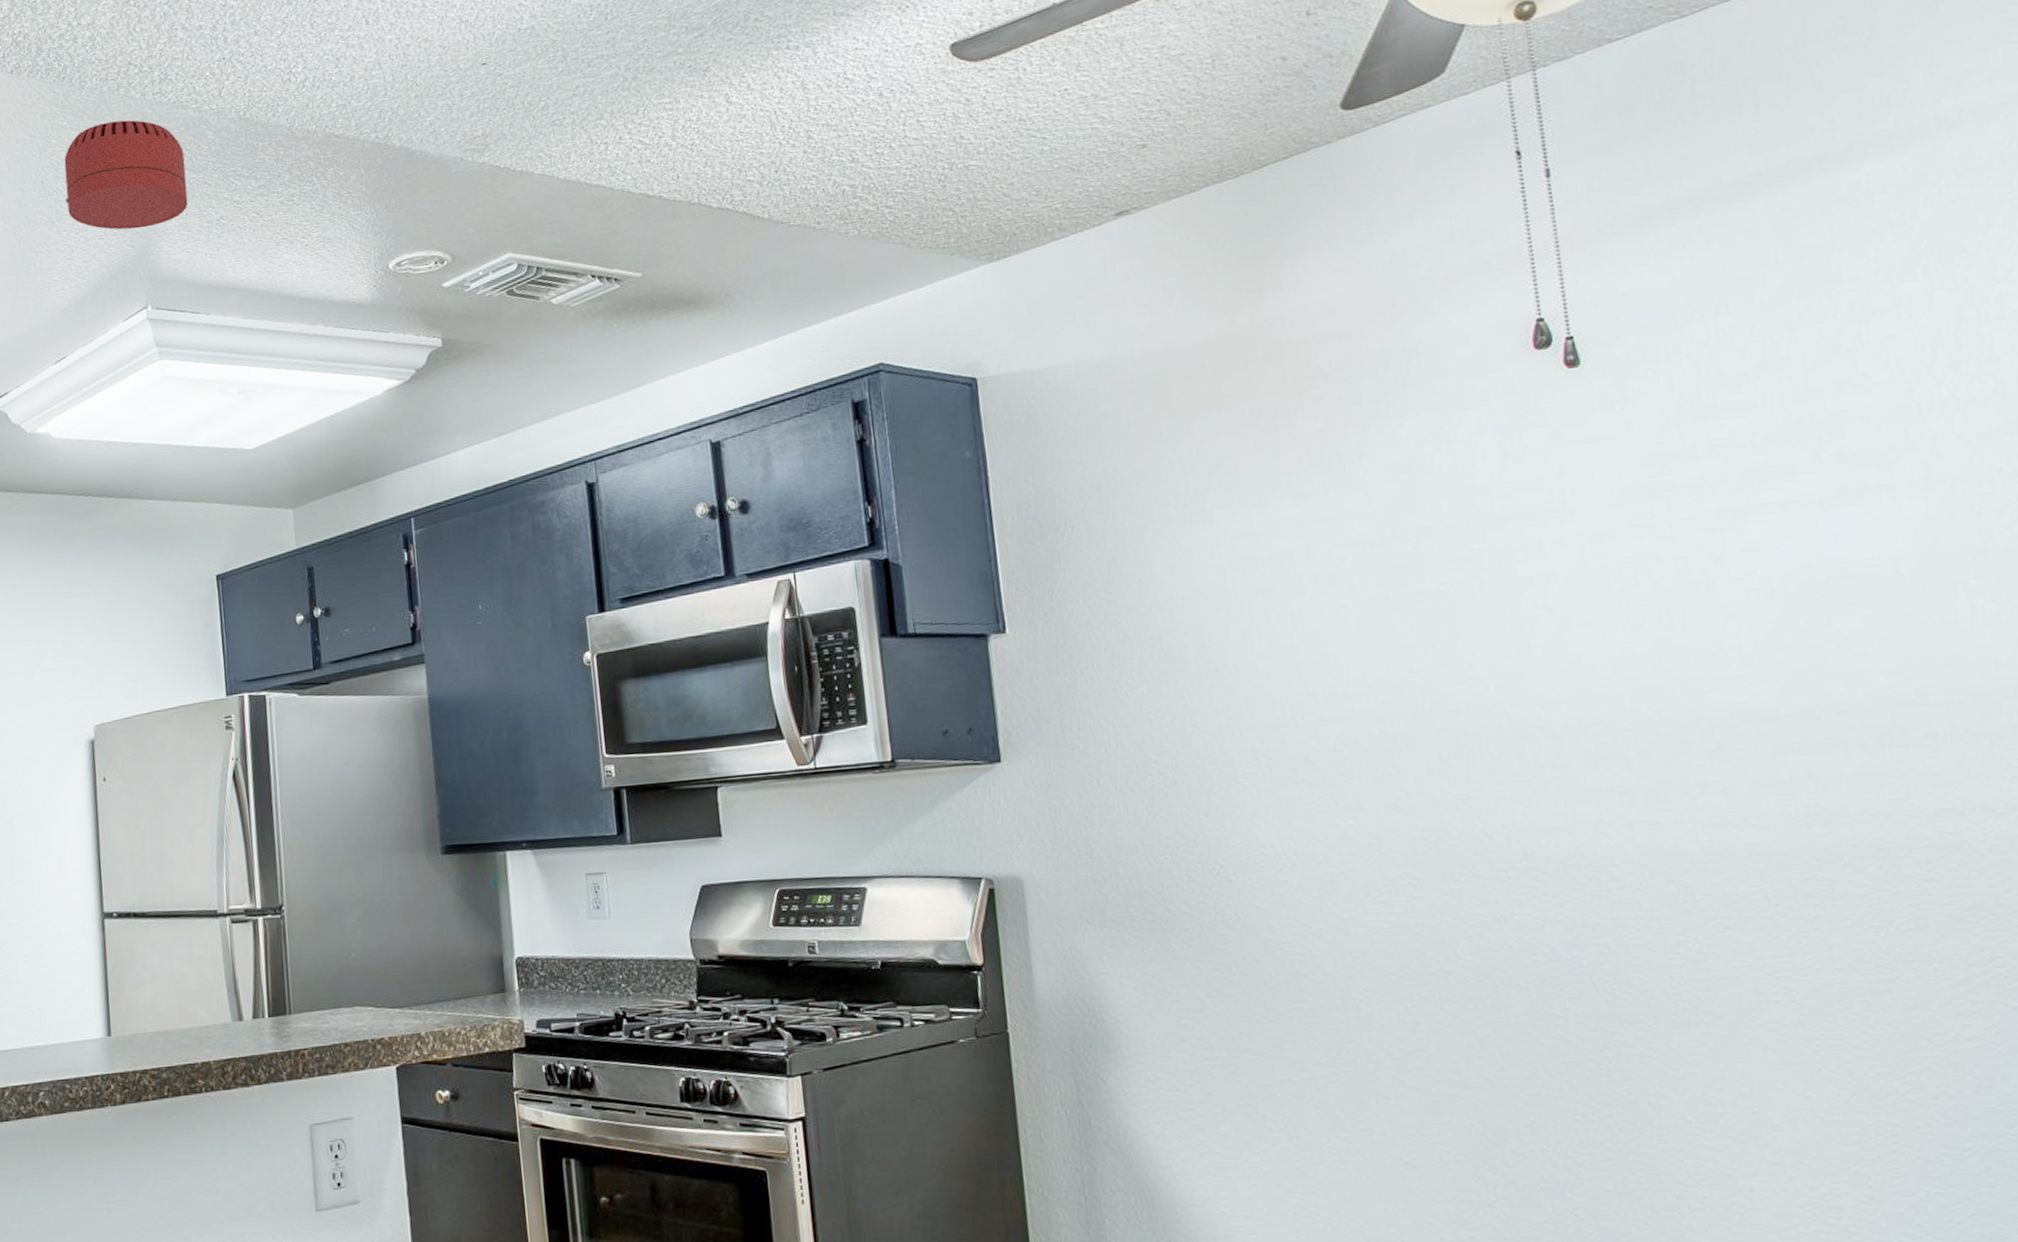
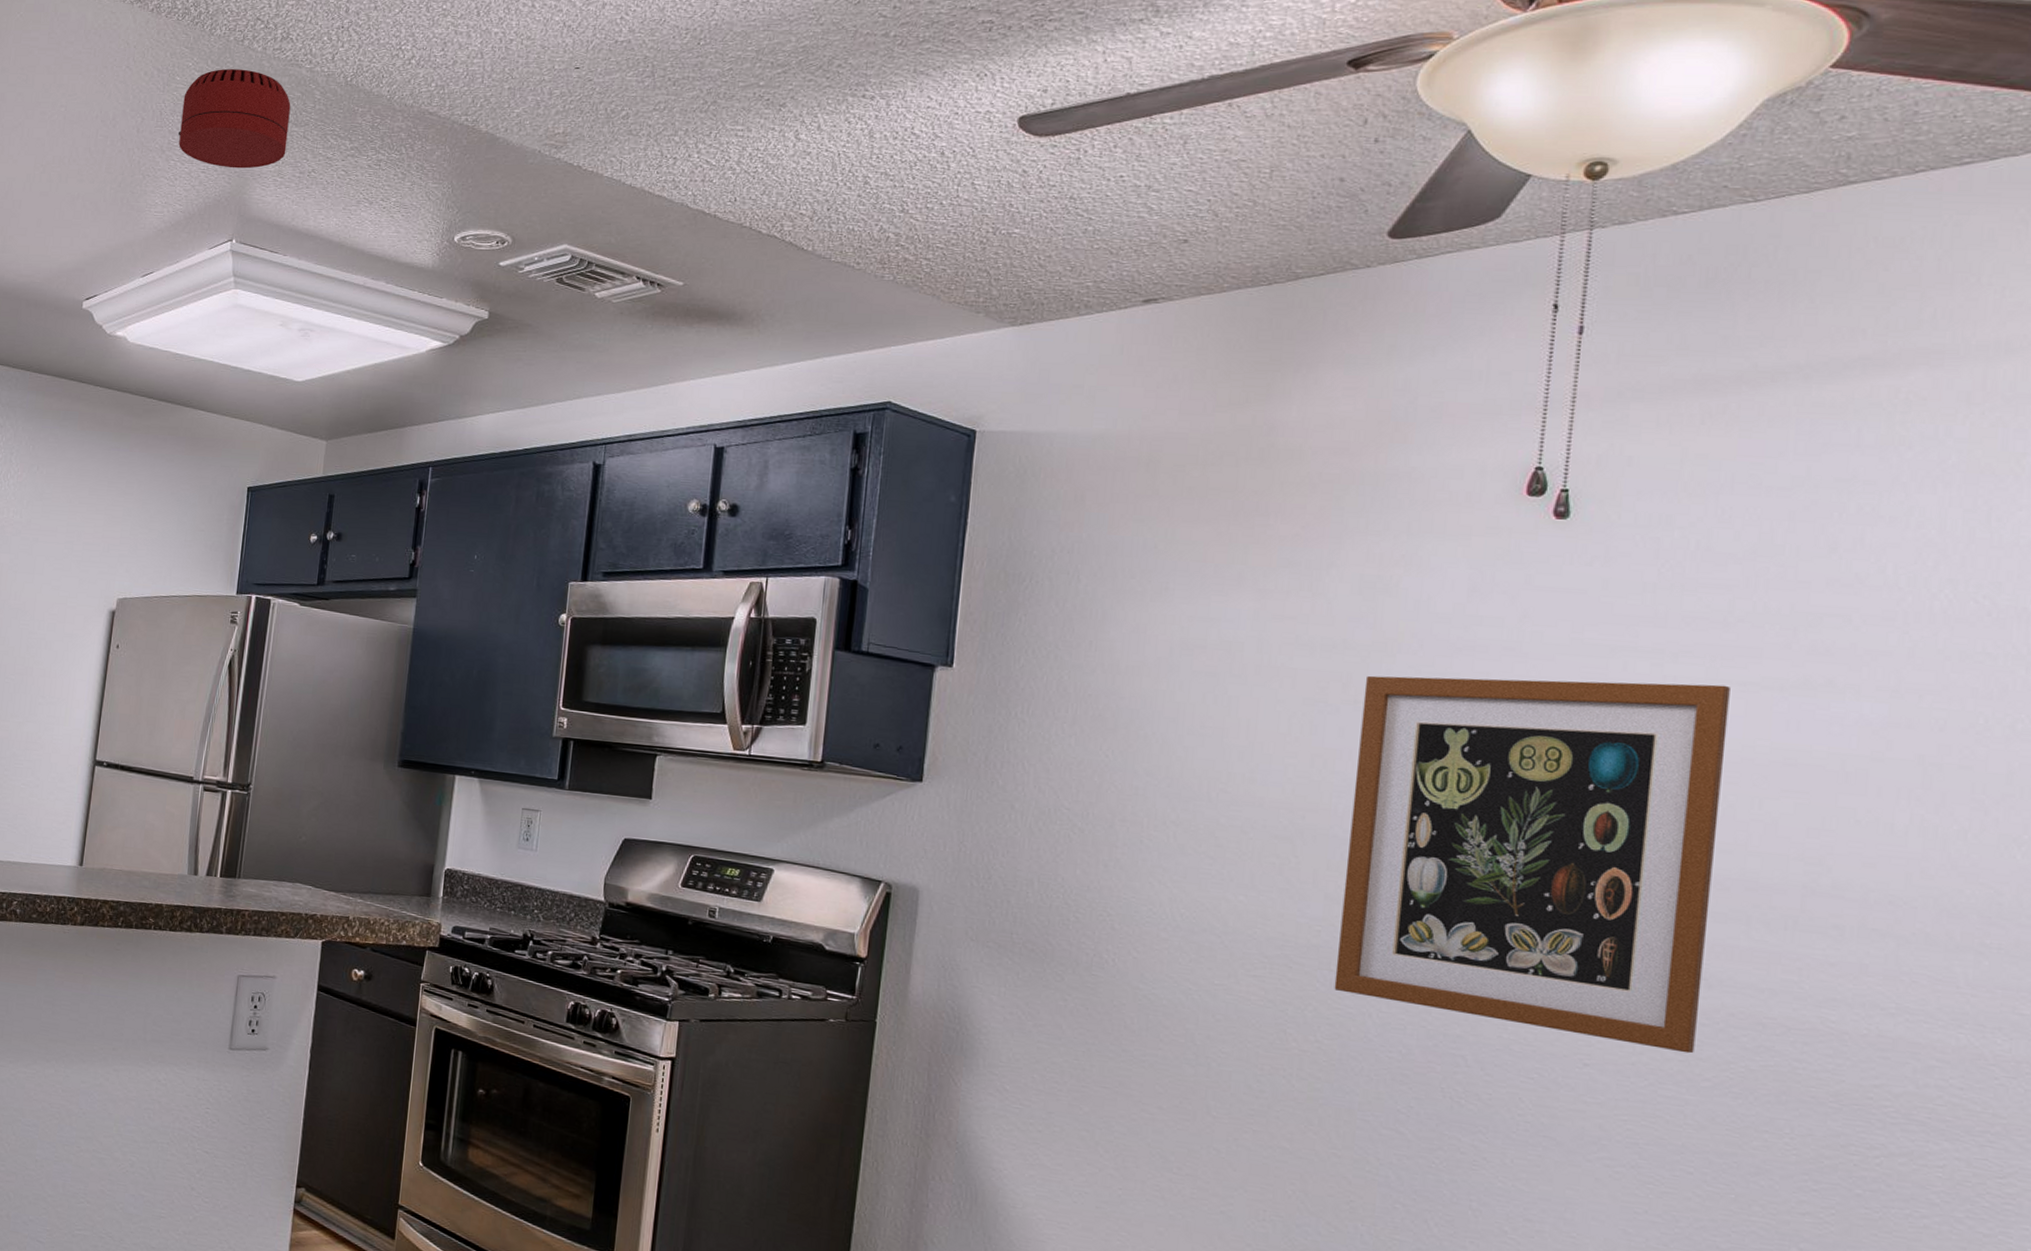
wall art: none [1421,508,1827,902] -> present [1334,675,1730,1054]

